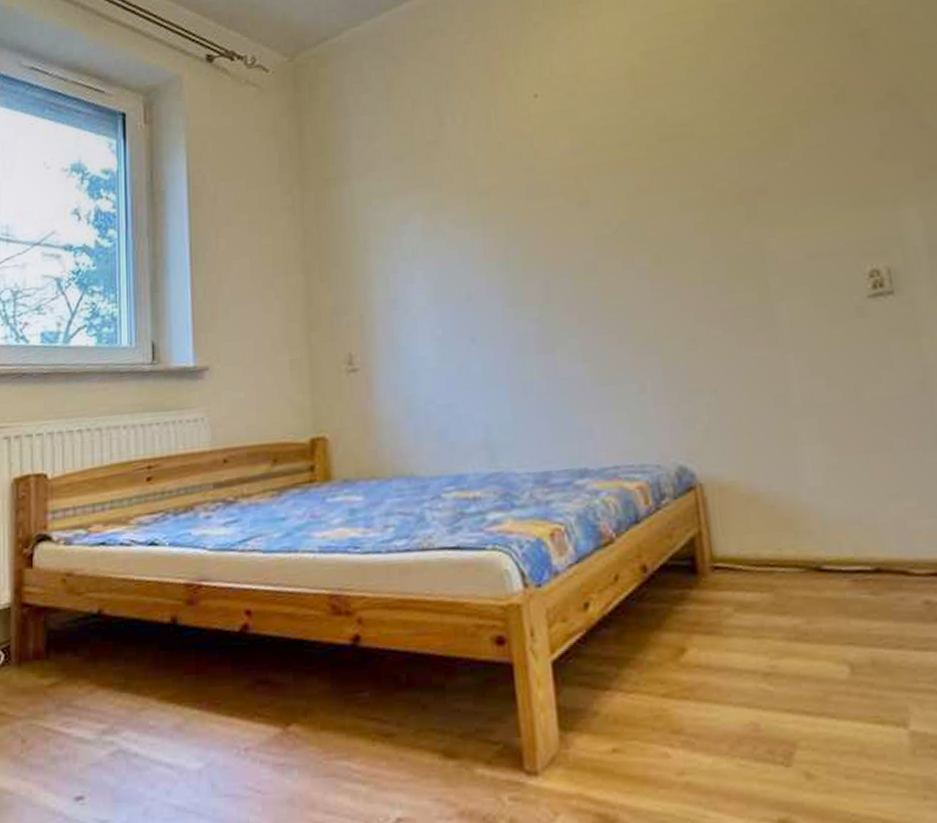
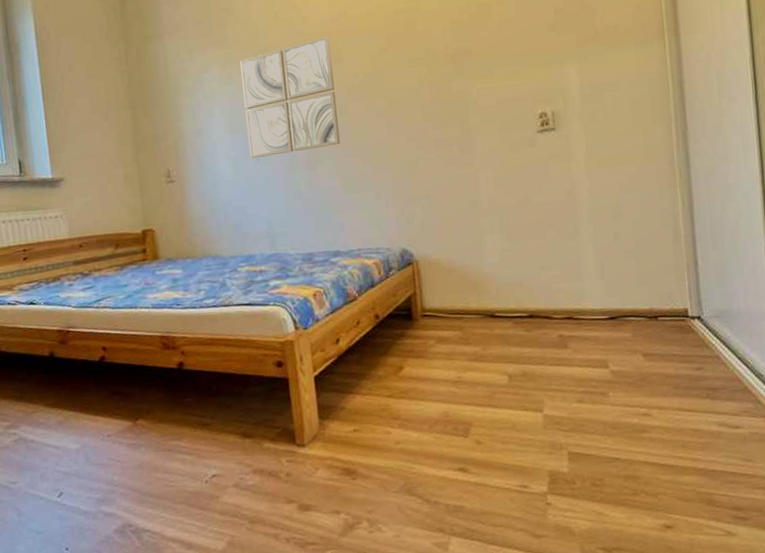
wall art: none [451,173,587,337] -> present [240,36,340,158]

